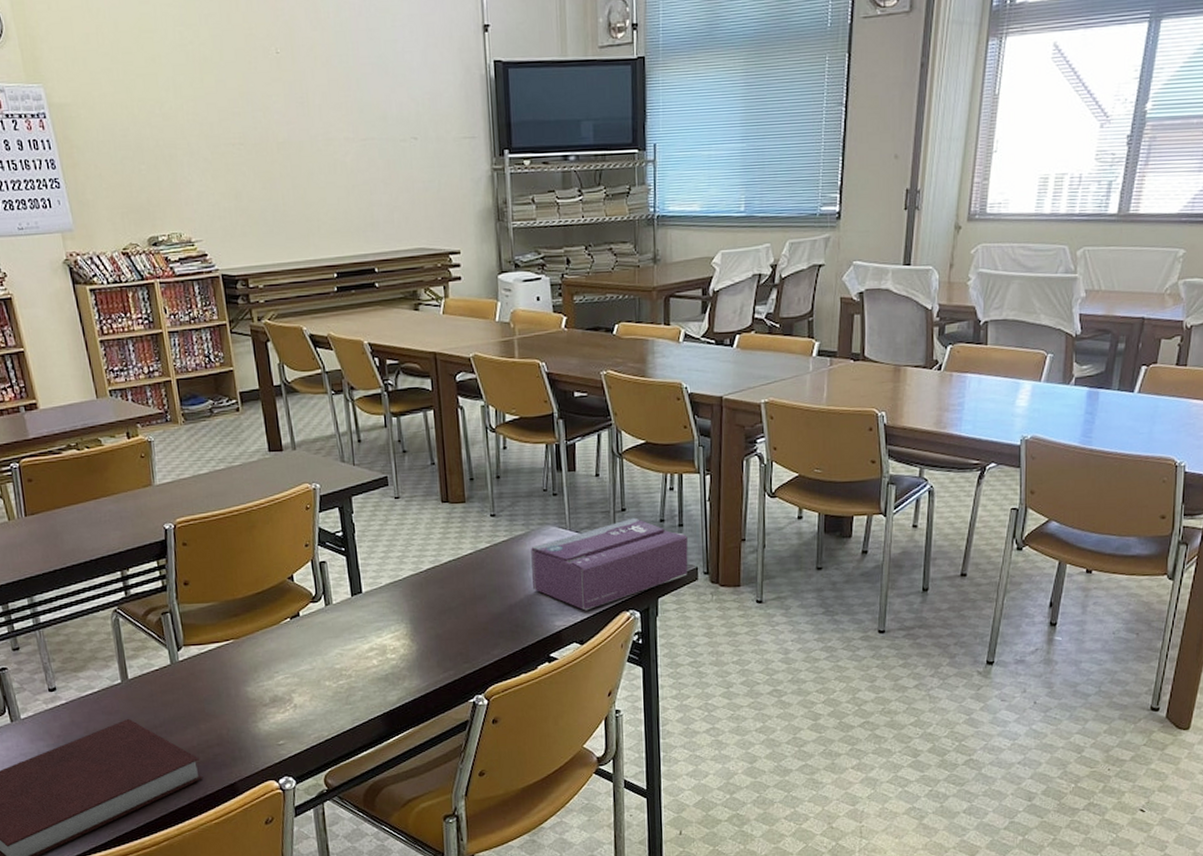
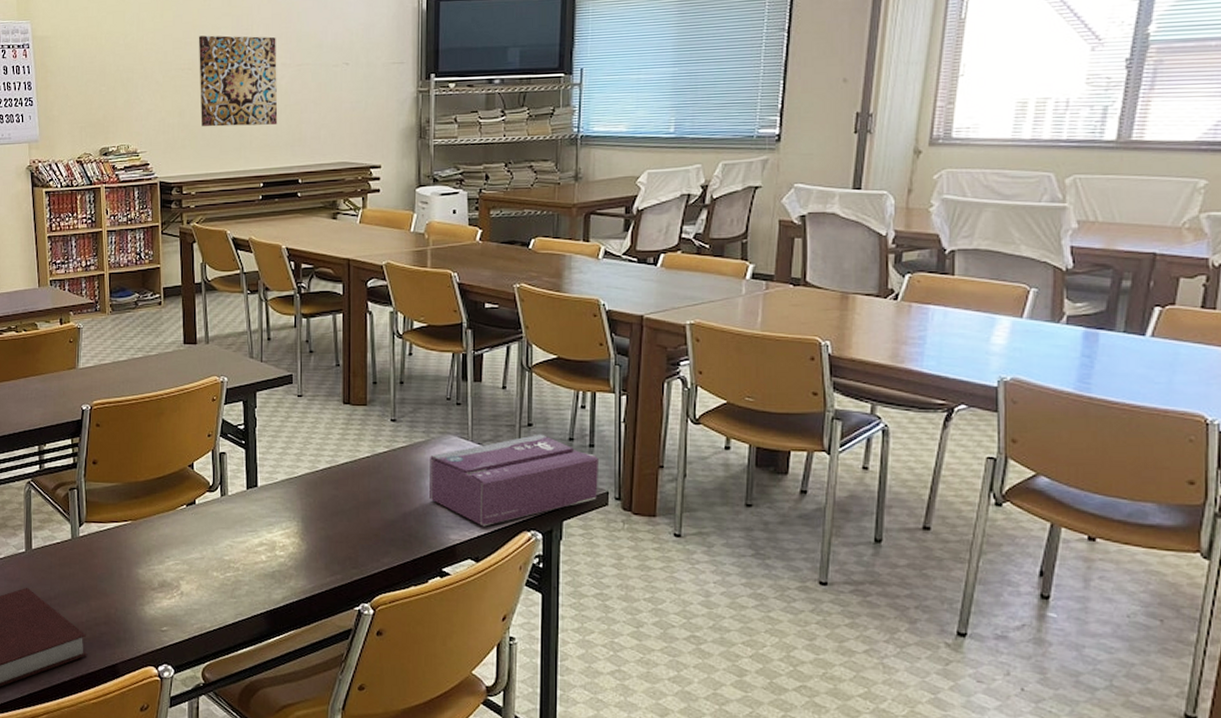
wall art: none [247,104,346,211] -> present [198,35,278,127]

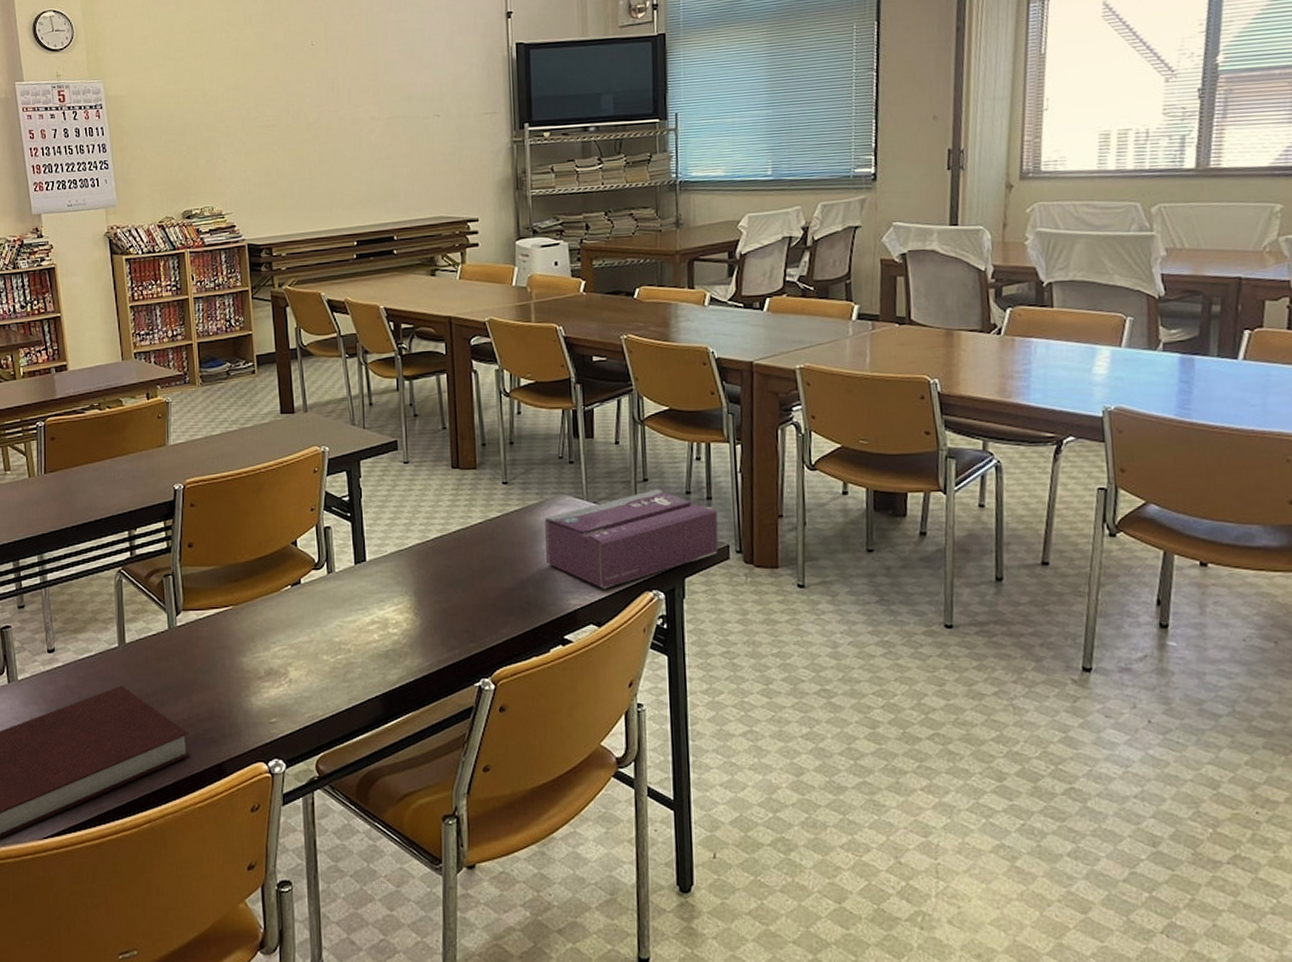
wall art: present [198,35,278,127] -> none [282,90,369,185]

